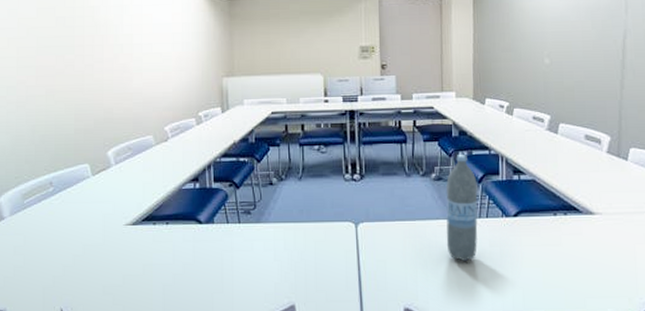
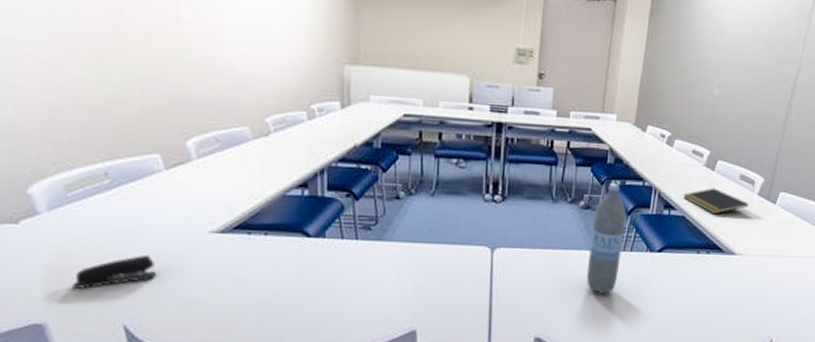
stapler: none [24,247,85,279] -> present [72,254,157,289]
notepad: none [530,150,599,176] -> present [683,188,749,214]

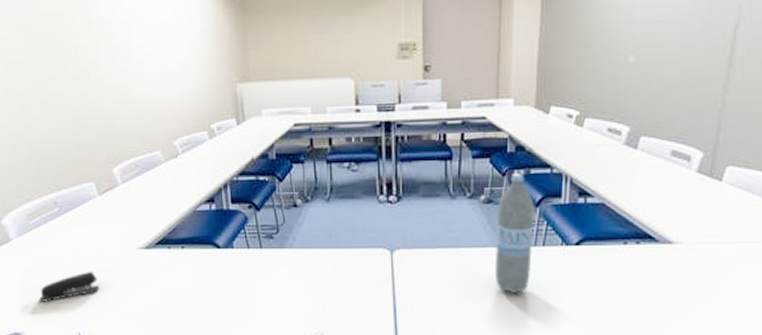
notepad: present [683,188,749,214] -> none [601,168,686,199]

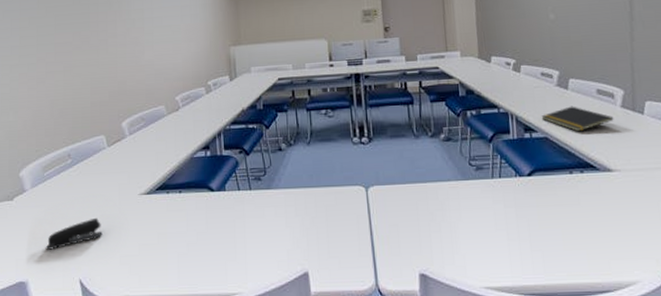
water bottle: present [494,172,534,294] -> none [456,113,492,225]
notepad: none [601,168,686,199] -> present [541,106,614,132]

